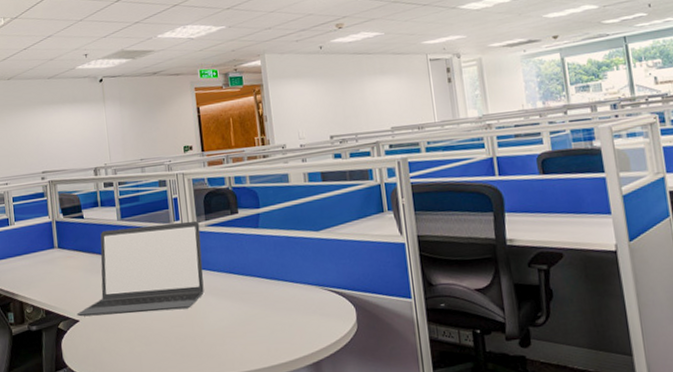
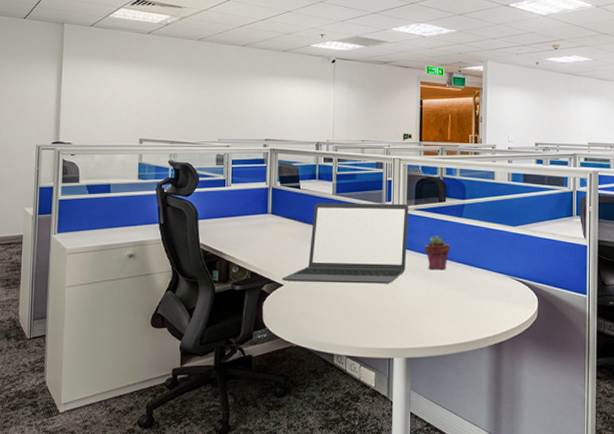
potted succulent: none [221,250,250,289] -> present [424,235,450,270]

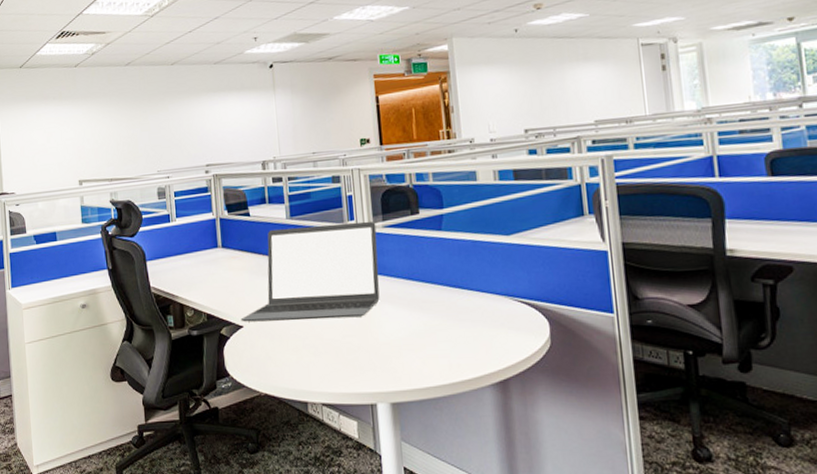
potted succulent: present [424,235,450,270] -> none [399,254,431,297]

